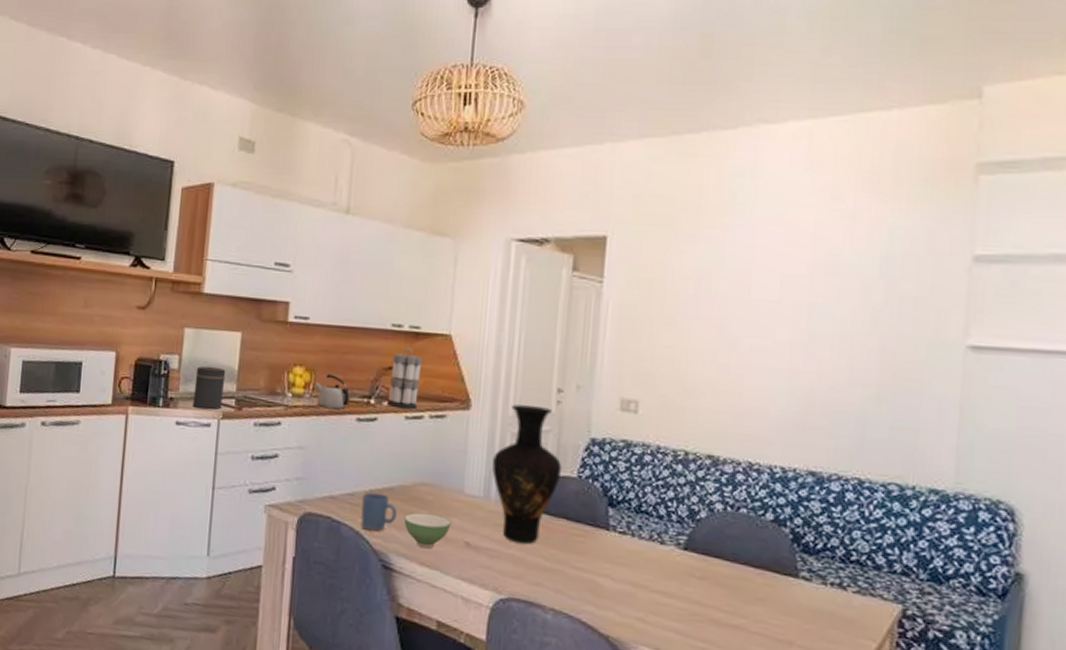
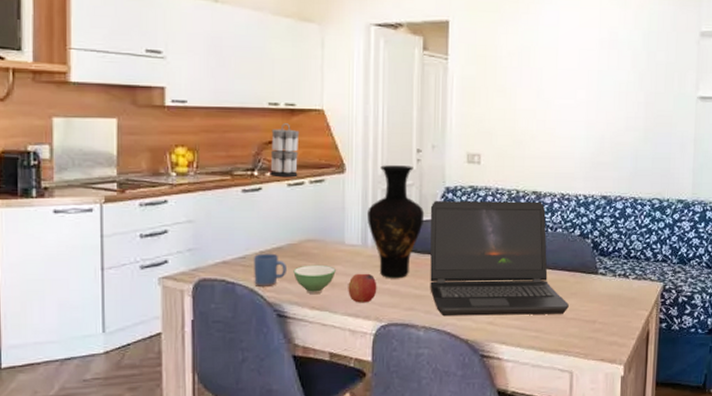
cylinder: present [193,366,226,411] -> none [70,153,104,196]
kettle: present [314,374,349,409] -> none [198,152,233,184]
fruit: none [463,530,499,568] -> present [348,273,377,303]
laptop computer: none [563,454,753,625] -> present [430,201,569,317]

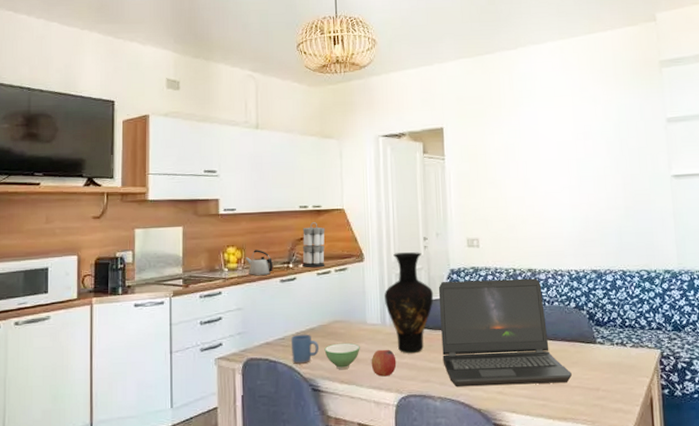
kettle: none [198,152,233,184] -> present [245,250,273,276]

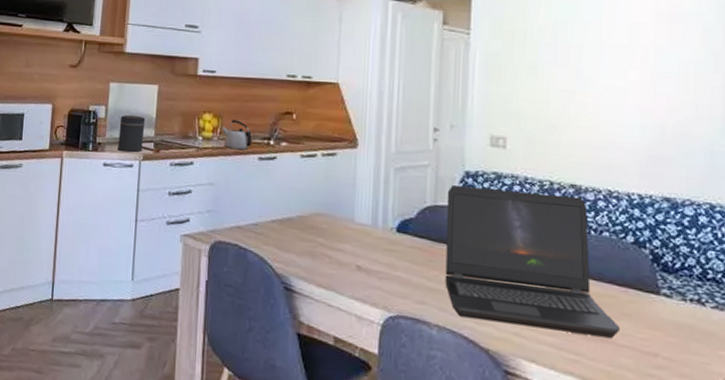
cylinder: none [147,256,173,291] -> present [118,114,146,153]
mug: present [290,334,319,364] -> none [264,222,296,257]
spice rack: present [302,222,325,268] -> none [285,95,315,149]
bowl: present [324,342,360,370] -> none [302,239,344,272]
fruit: present [371,349,397,377] -> none [355,255,387,289]
vase: present [384,252,434,353] -> none [378,143,441,266]

